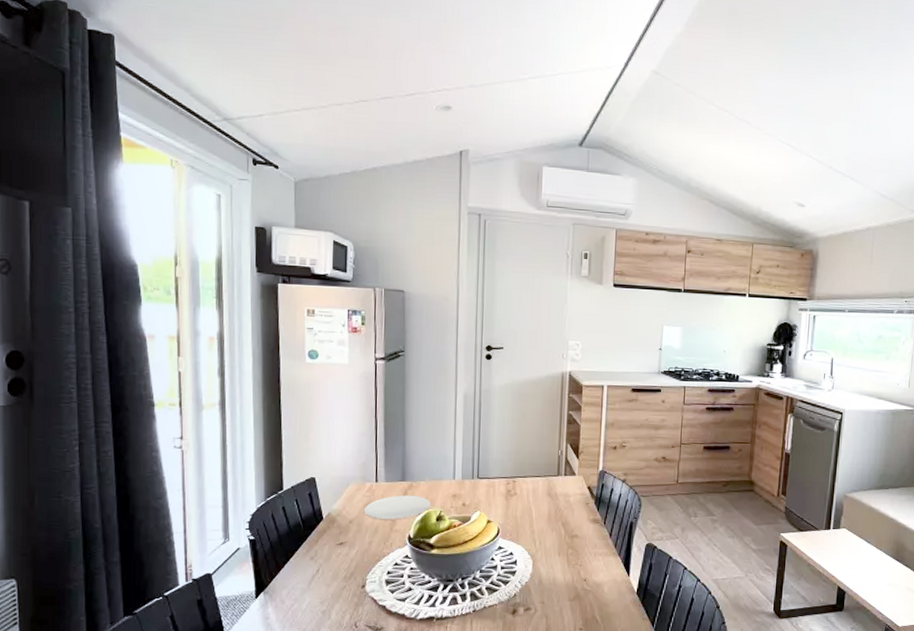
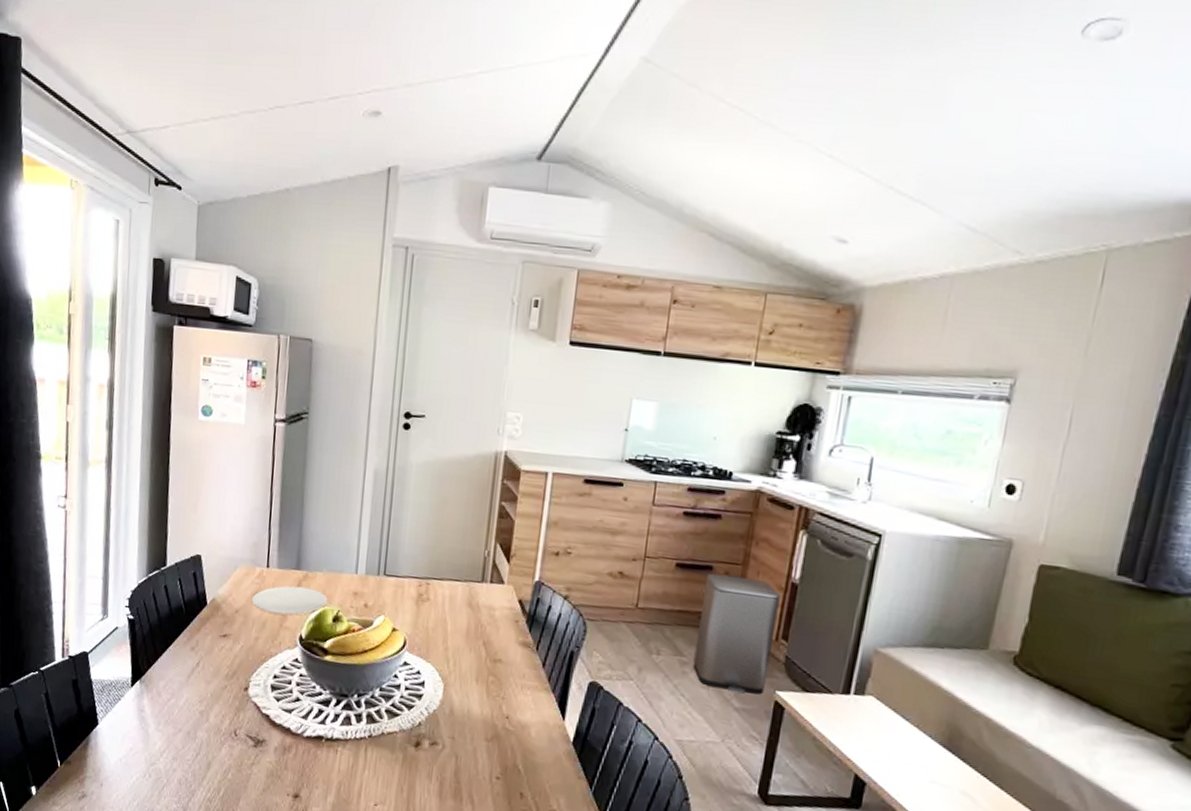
pedal bin: none [721,451,779,539] -> present [693,573,781,695]

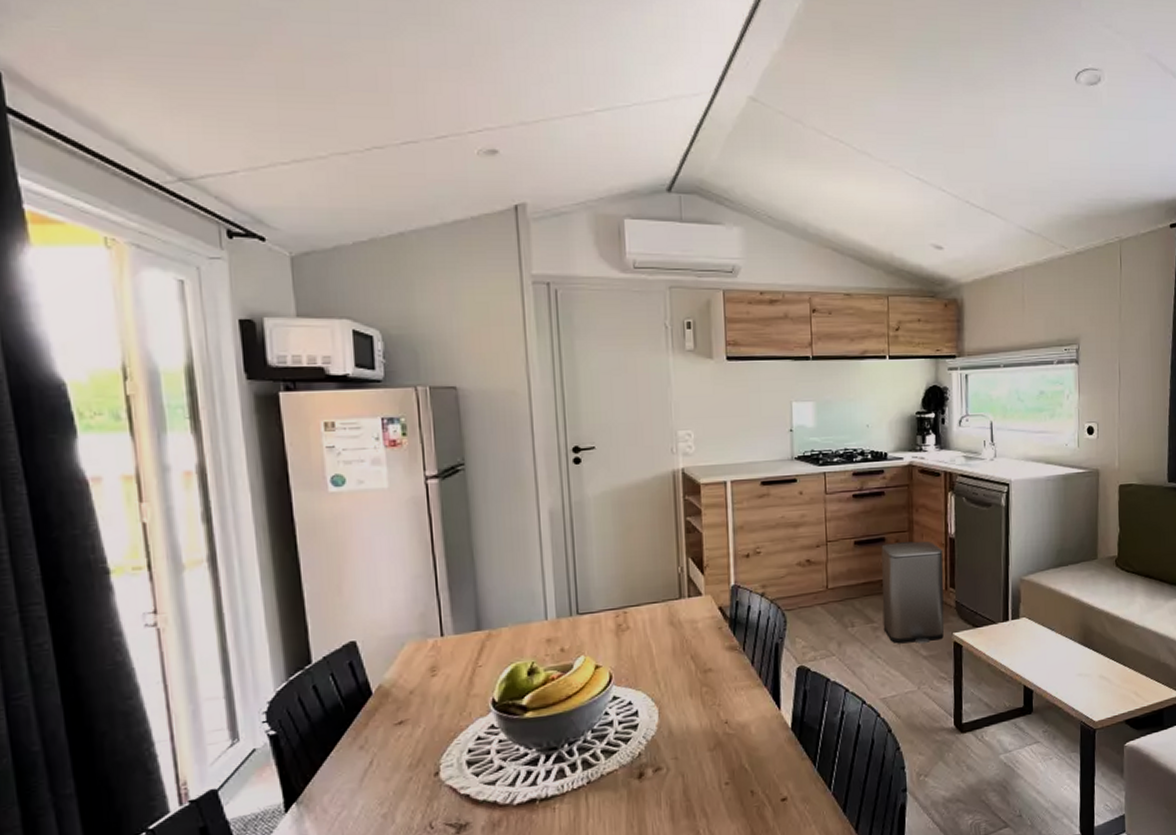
plate: present [251,585,328,616] -> none [427,646,518,685]

